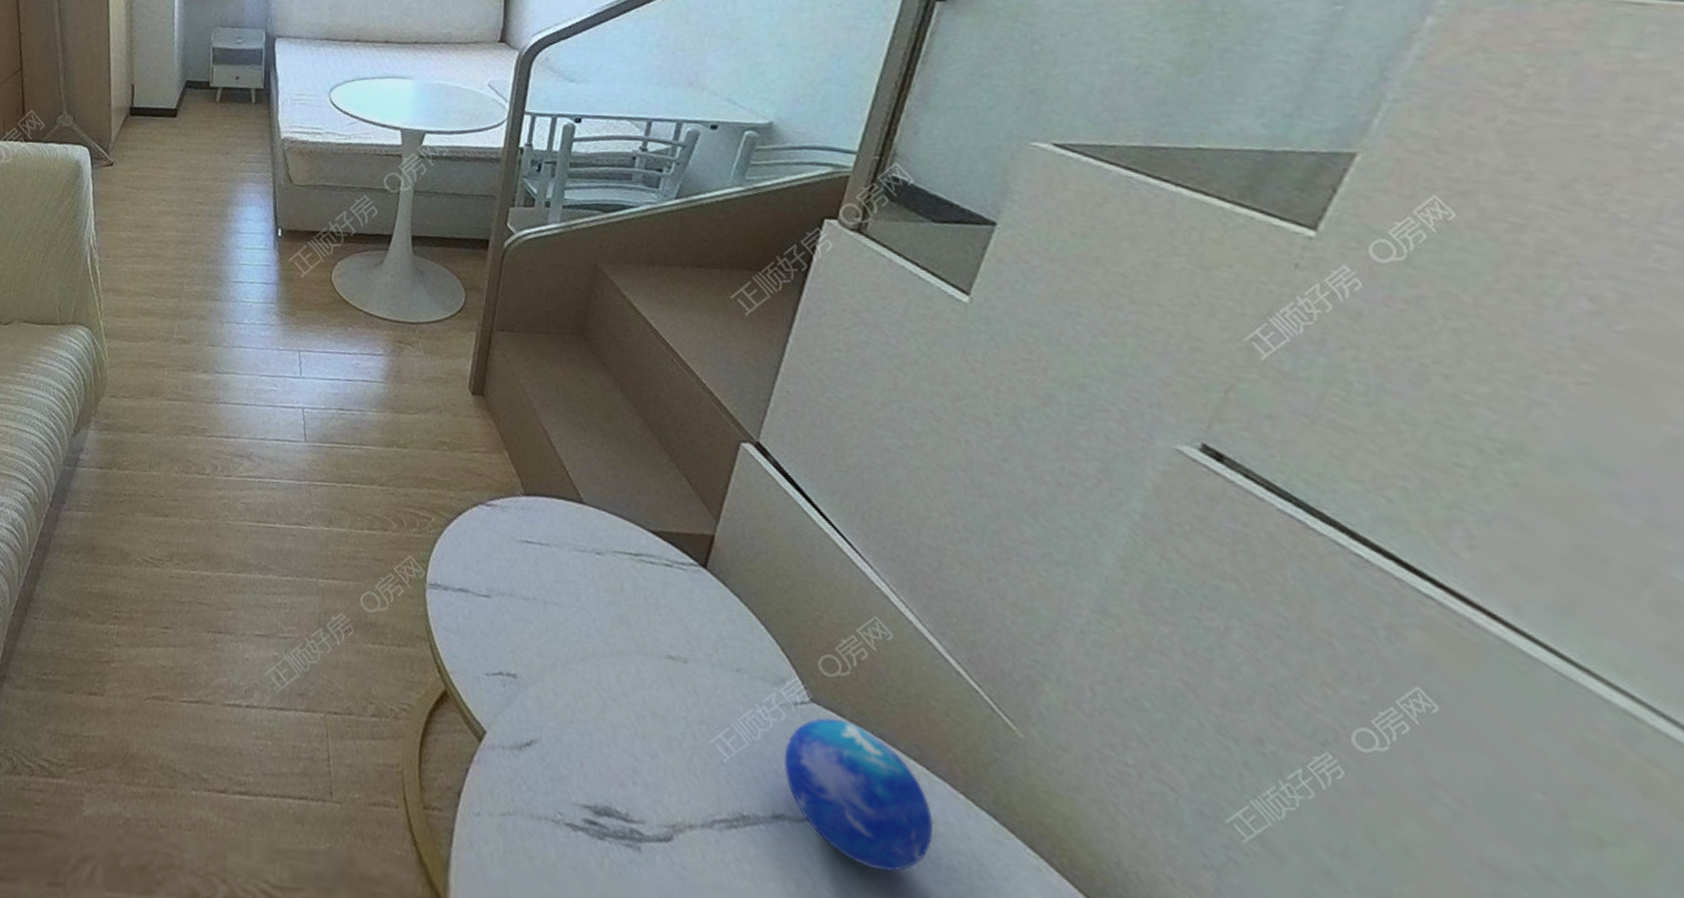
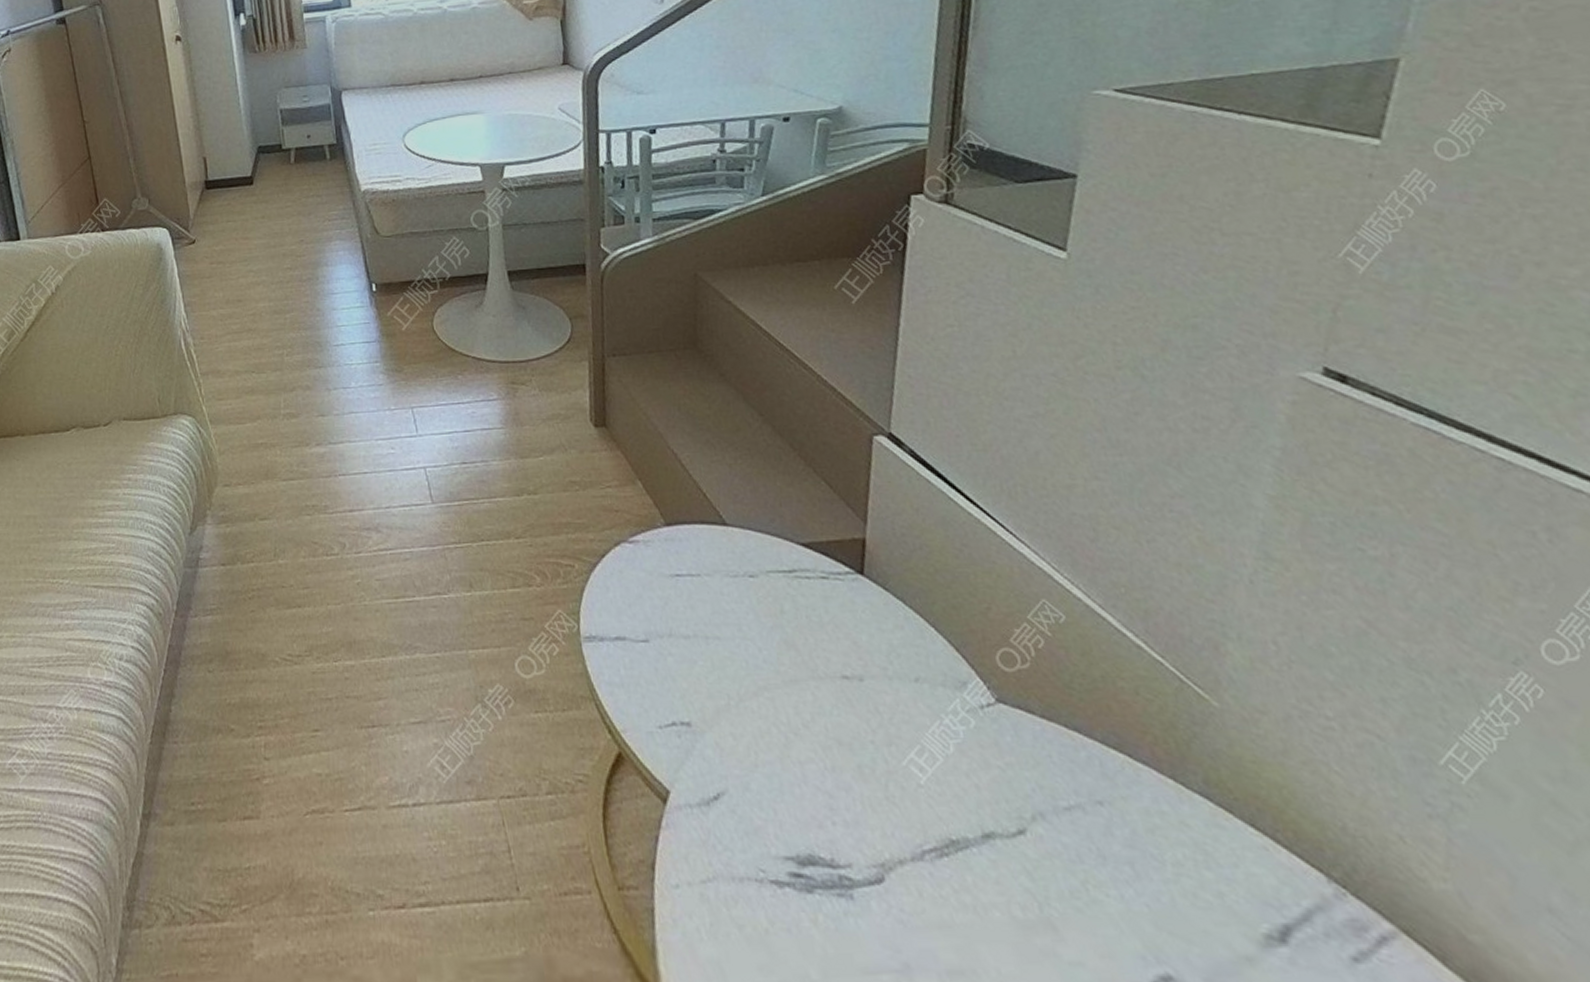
decorative orb: present [784,718,934,872] -> none [980,716,1152,879]

